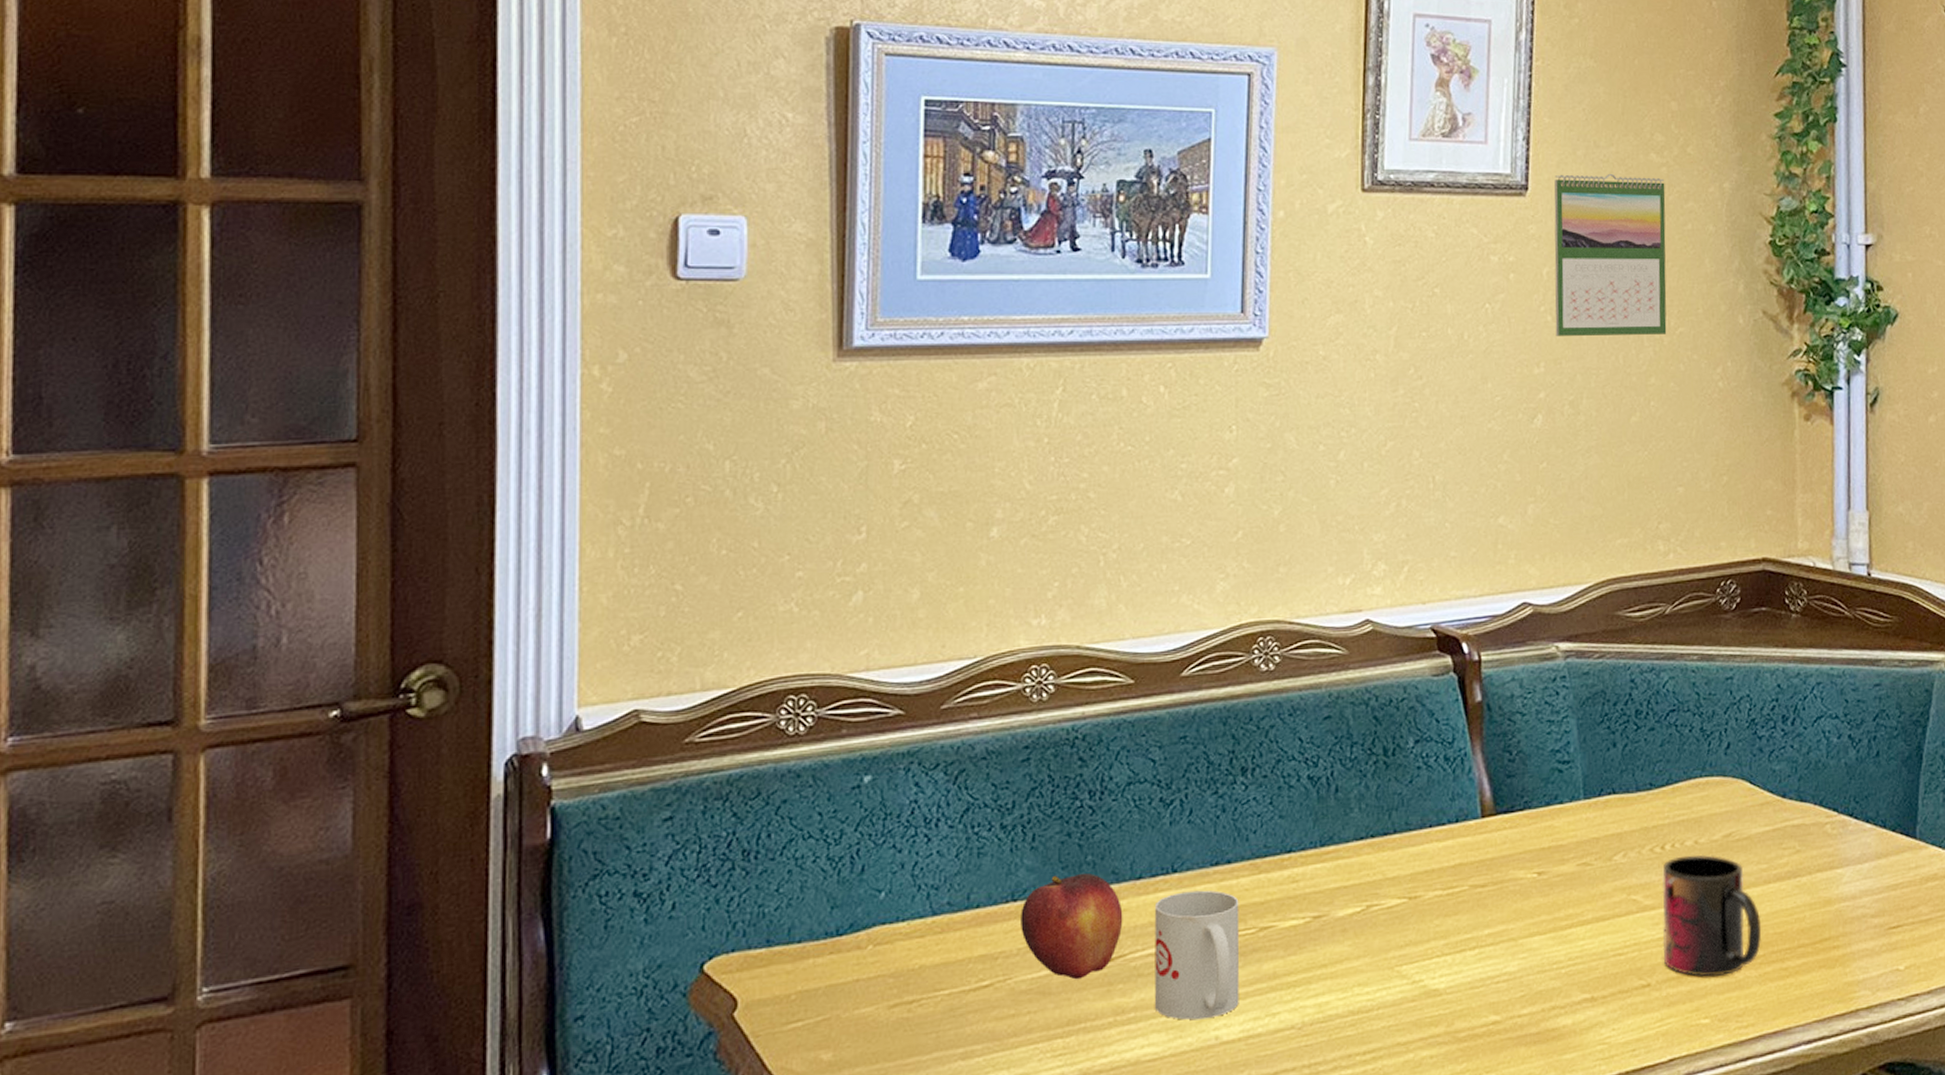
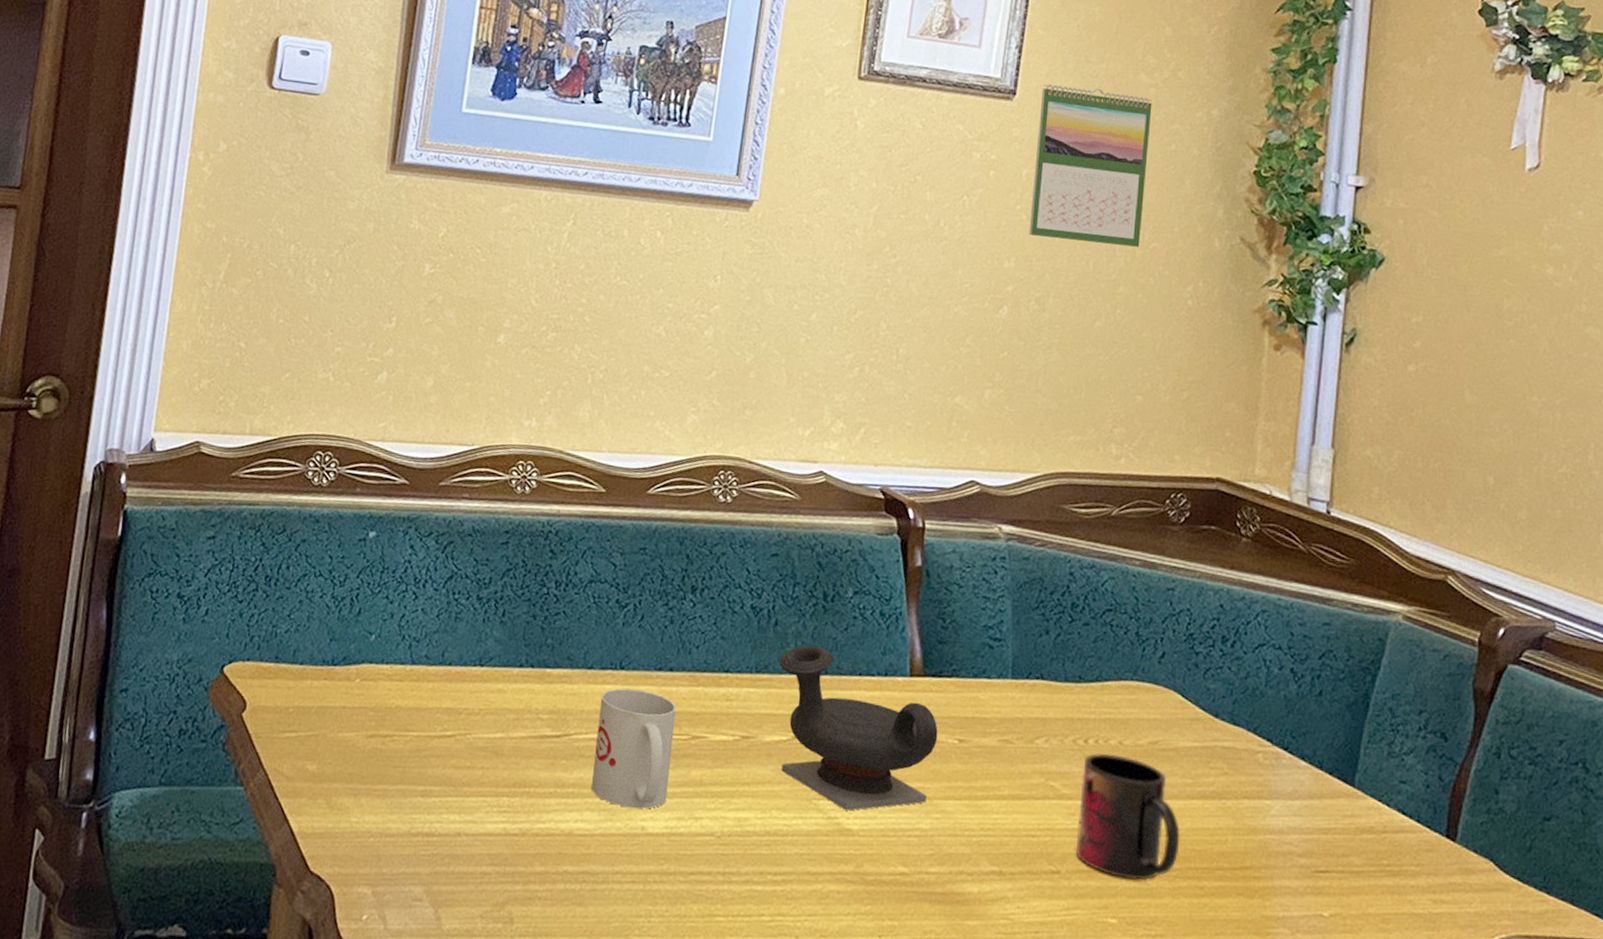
fruit: present [1021,872,1123,980] -> none [484,650,573,748]
teapot: none [1344,805,1516,971] -> present [779,645,938,811]

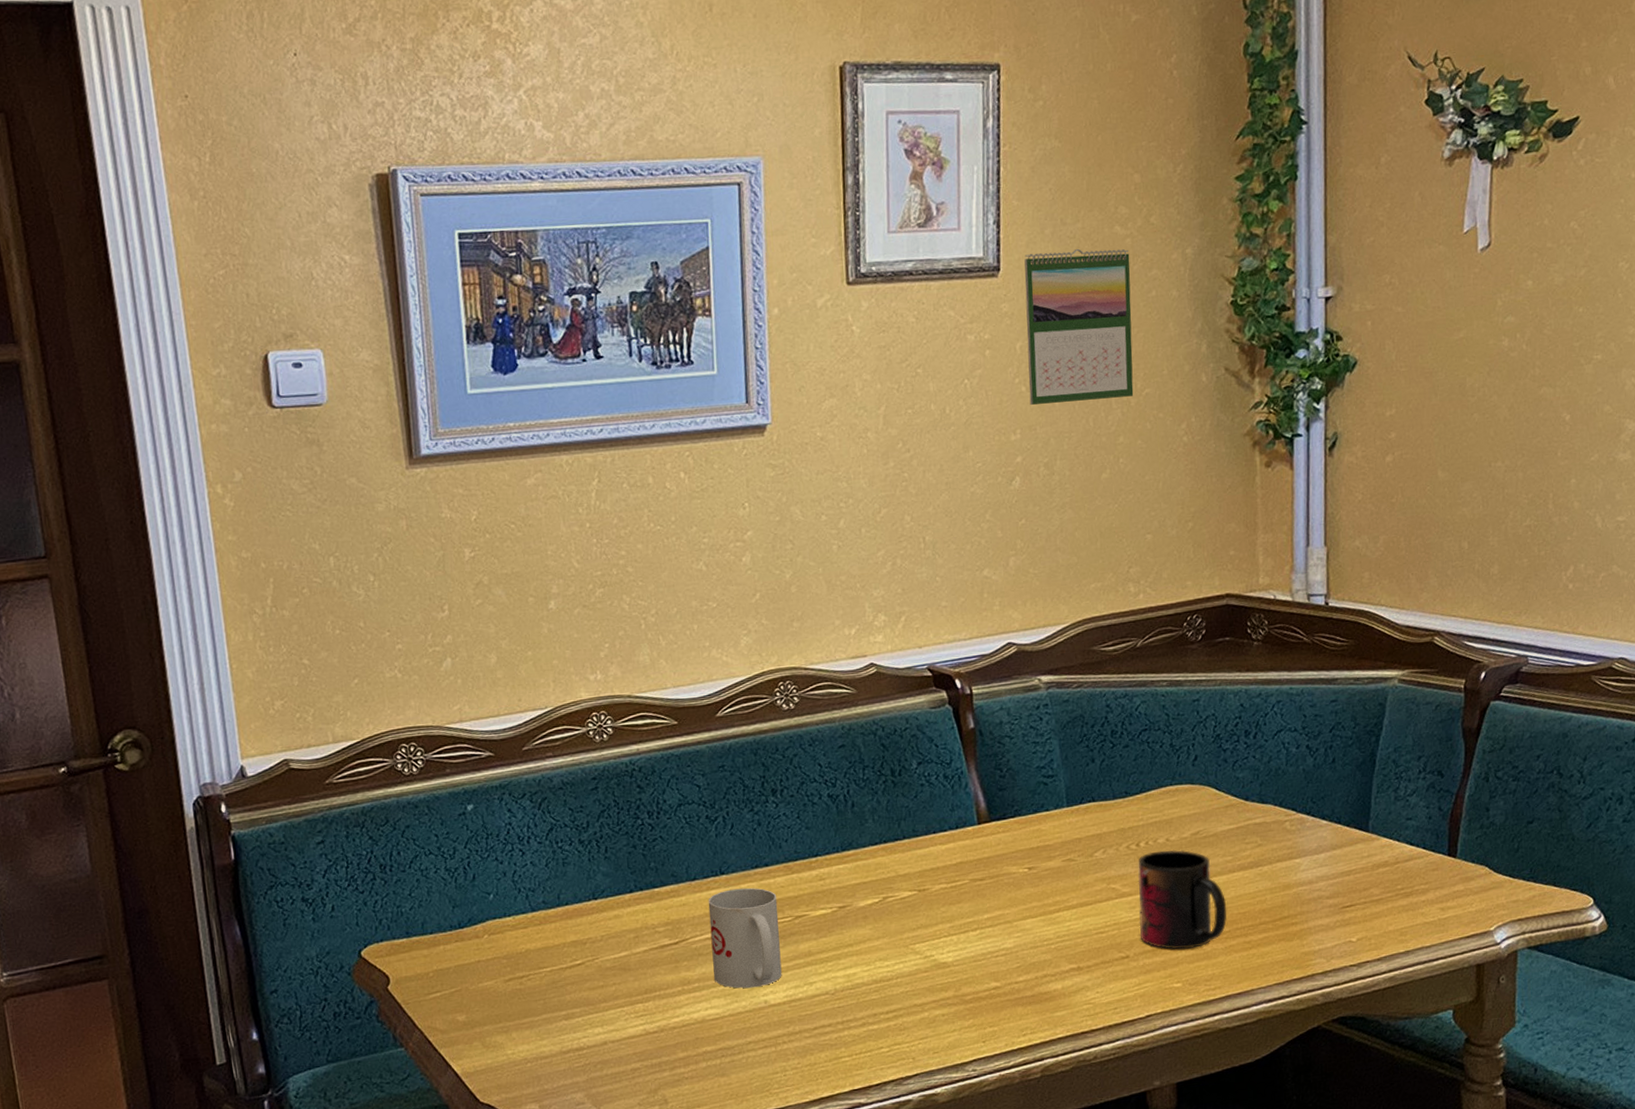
teapot: present [779,645,938,811] -> none [860,817,1010,948]

